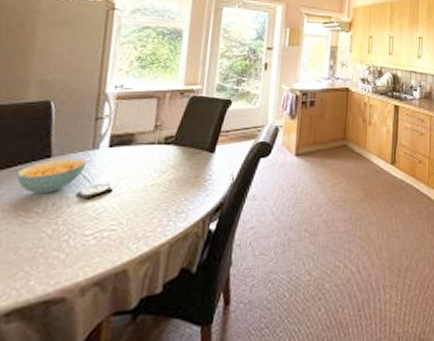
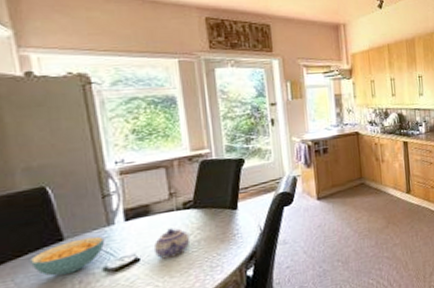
teapot: none [126,162,164,194] -> present [153,228,191,259]

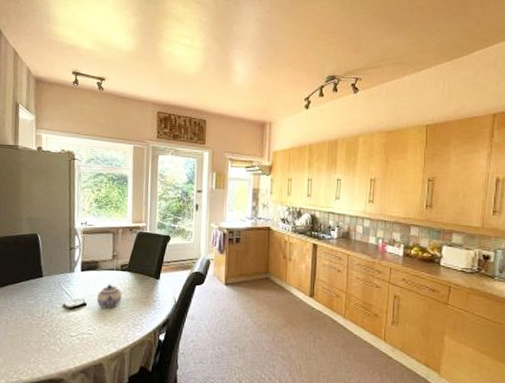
cereal bowl: present [31,236,105,276] -> none [22,278,67,303]

